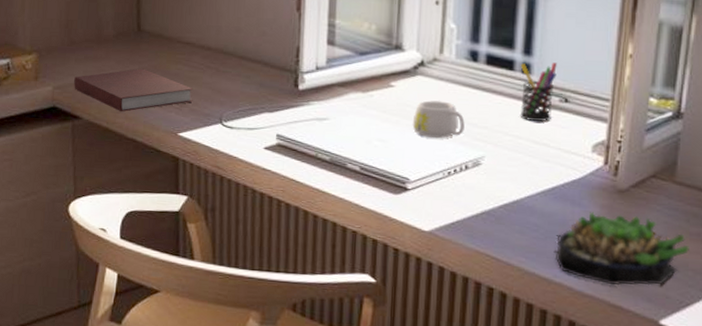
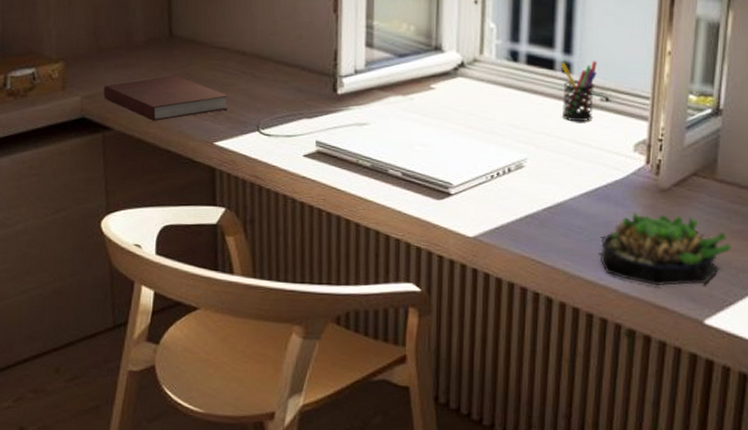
mug: present [412,100,465,138] -> none [454,102,507,141]

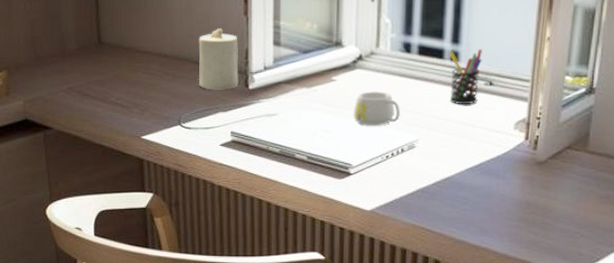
notebook: present [103,75,229,121] -> none [43,78,153,120]
candle: none [281,25,327,94] -> present [198,28,239,90]
mug: none [454,102,507,141] -> present [353,90,400,125]
succulent plant: present [599,212,731,286] -> none [482,183,600,246]

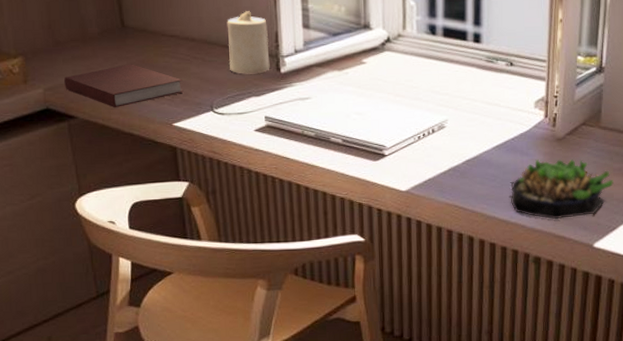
notebook: none [43,78,153,120] -> present [64,64,184,107]
mug: present [353,90,400,125] -> none [384,72,429,107]
pen holder: present [449,49,482,104] -> none [472,31,502,85]
succulent plant: none [482,183,600,246] -> present [510,159,614,219]

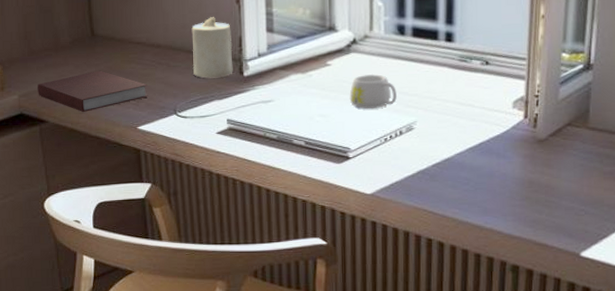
mug: none [384,72,429,107] -> present [349,73,397,109]
succulent plant: present [510,159,614,219] -> none [485,162,604,225]

